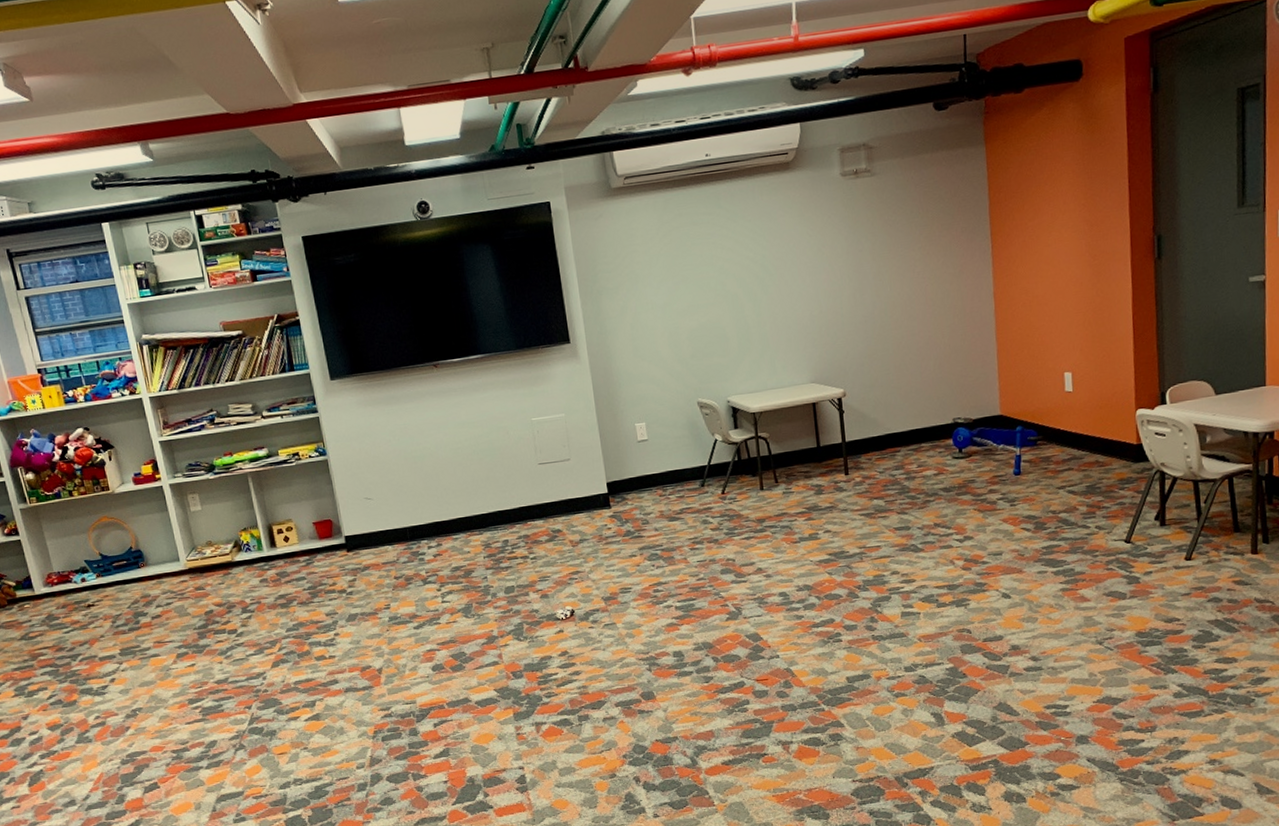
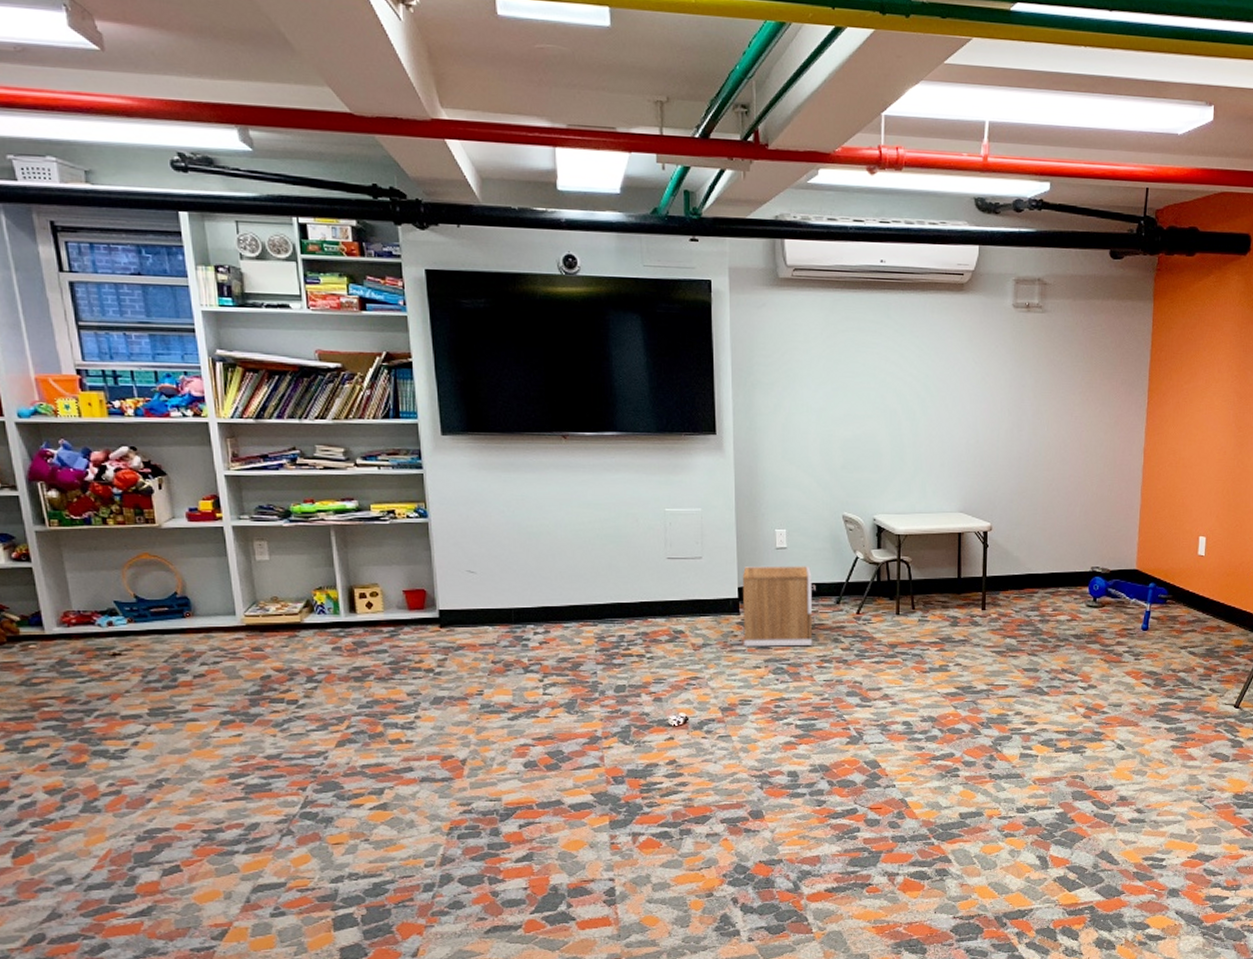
nightstand: none [609,454,685,538] -> present [742,565,817,647]

